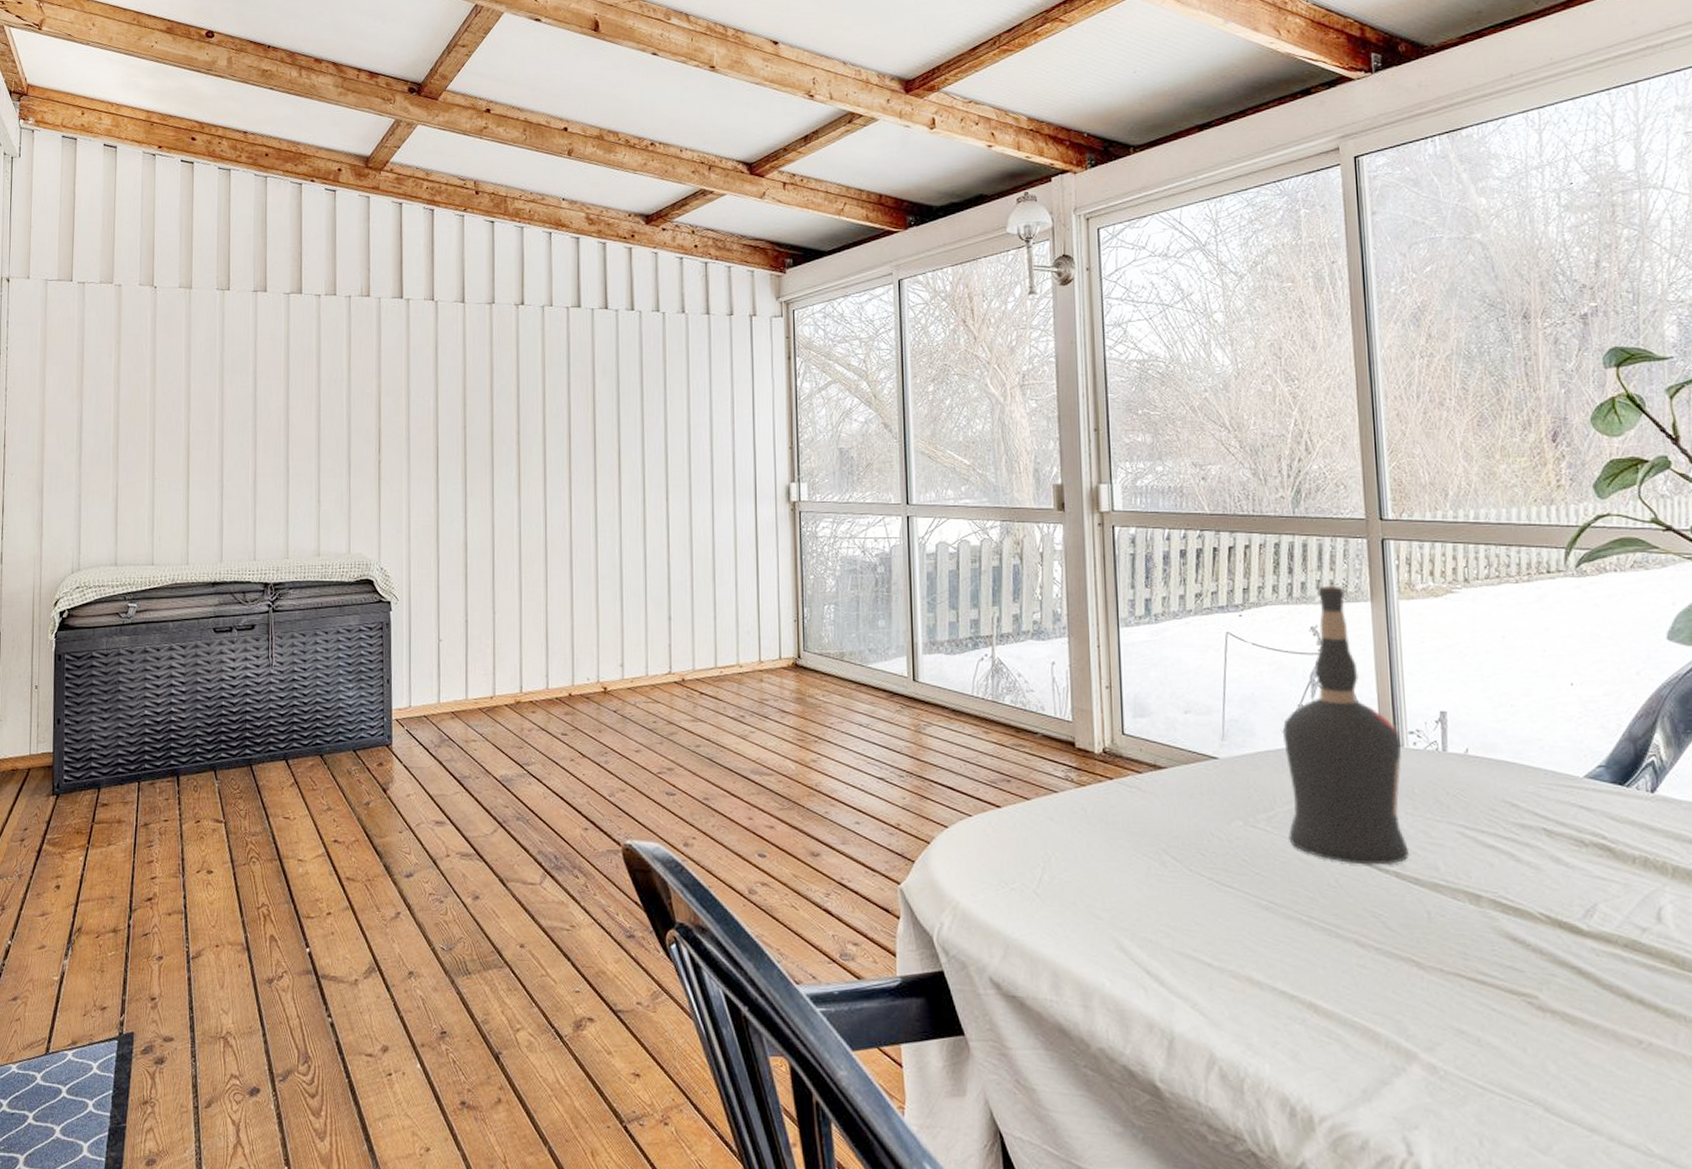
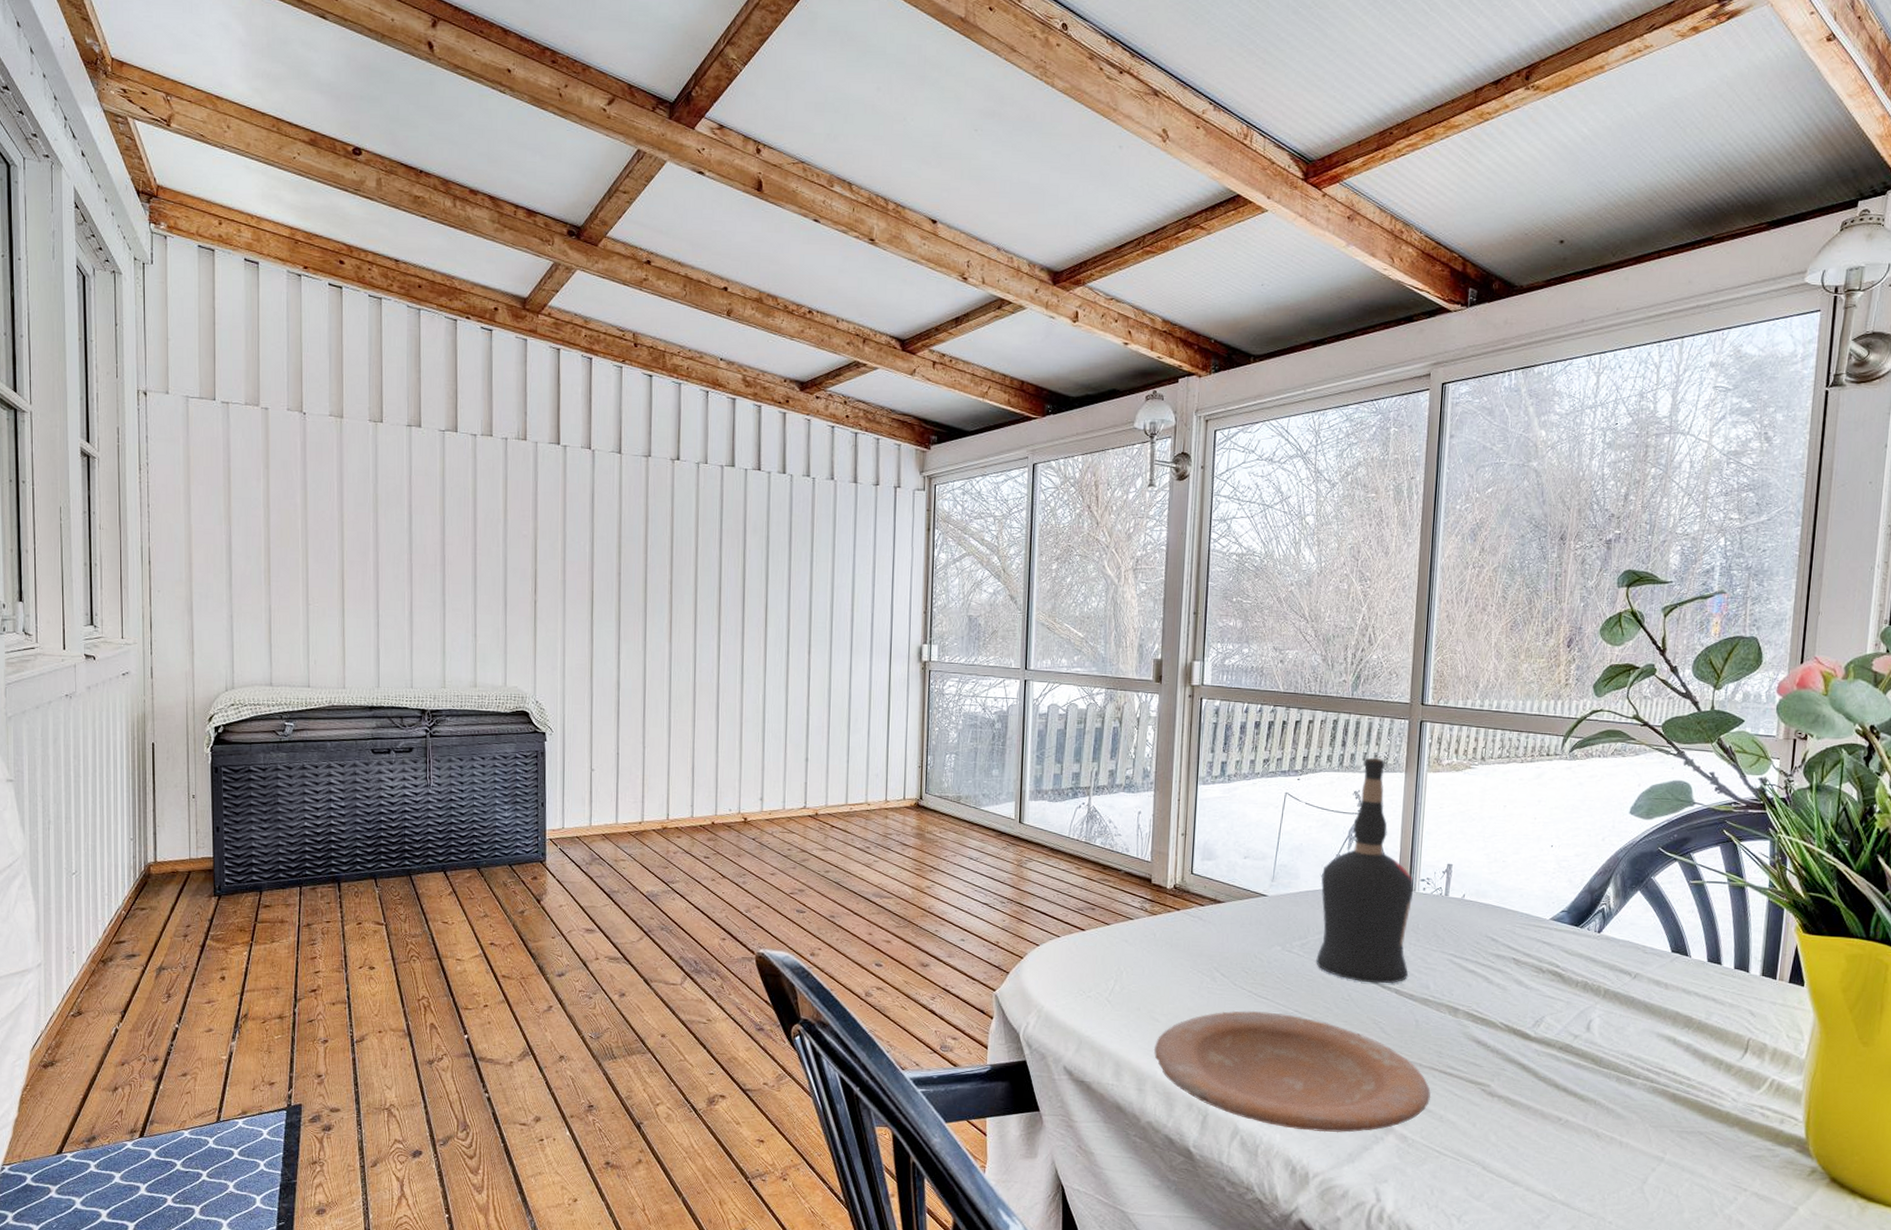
plate: none [1097,902,1462,1062] -> present [1153,1010,1431,1133]

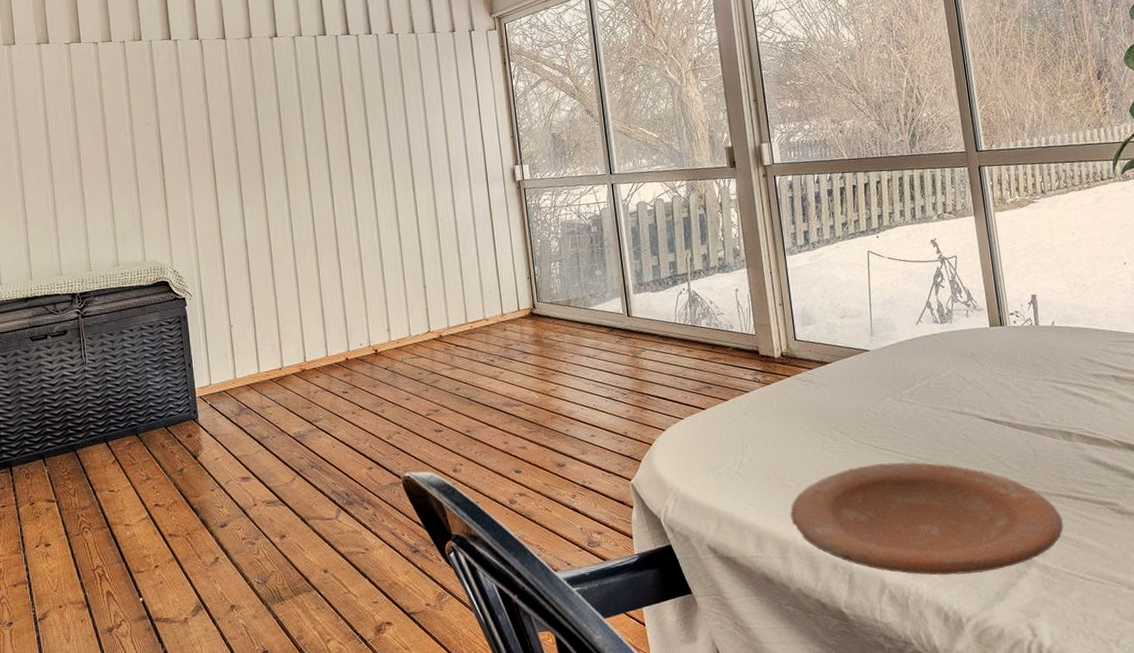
liquor bottle: present [1316,757,1414,984] -> none [916,205,1017,420]

